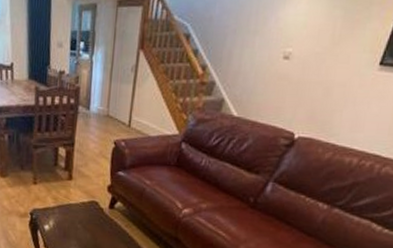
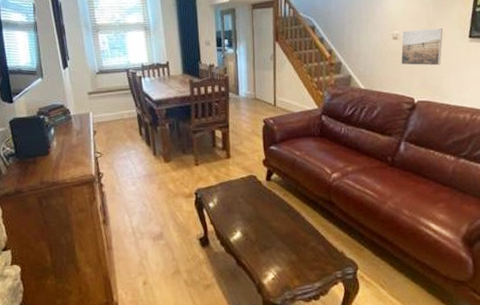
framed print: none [287,49,350,97] -> present [401,28,444,66]

